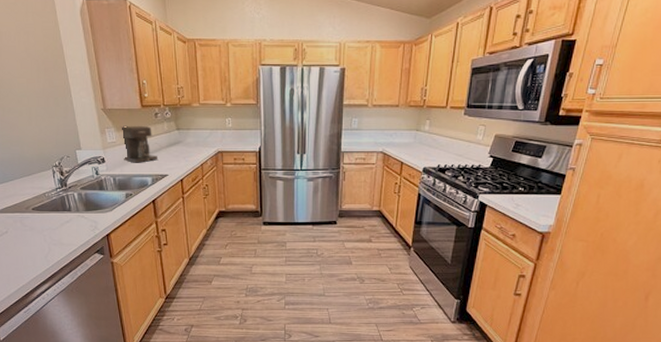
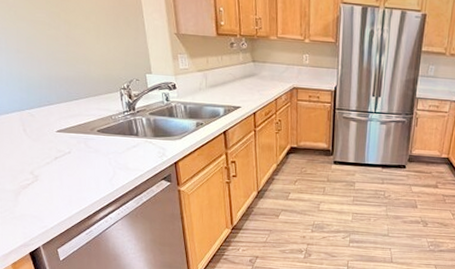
coffee maker: present [121,125,157,163] -> none [194,53,231,93]

